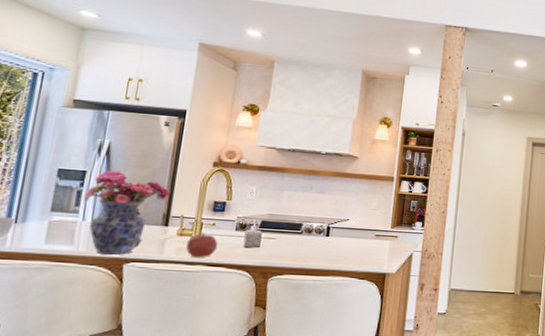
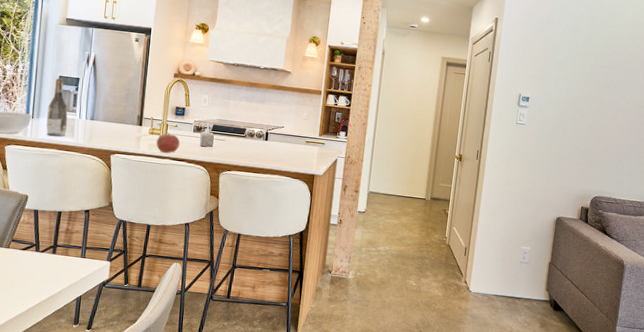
wine bottle: none [34,171,68,246] -> present [46,78,68,137]
flower arrangement: present [84,170,171,256] -> none [79,78,143,148]

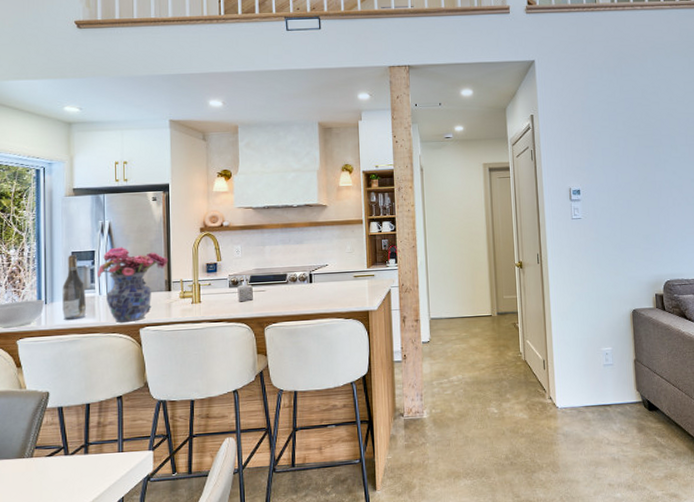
flower arrangement: none [79,78,143,148] -> present [97,247,169,324]
fruit: present [156,132,180,153] -> none [189,293,216,317]

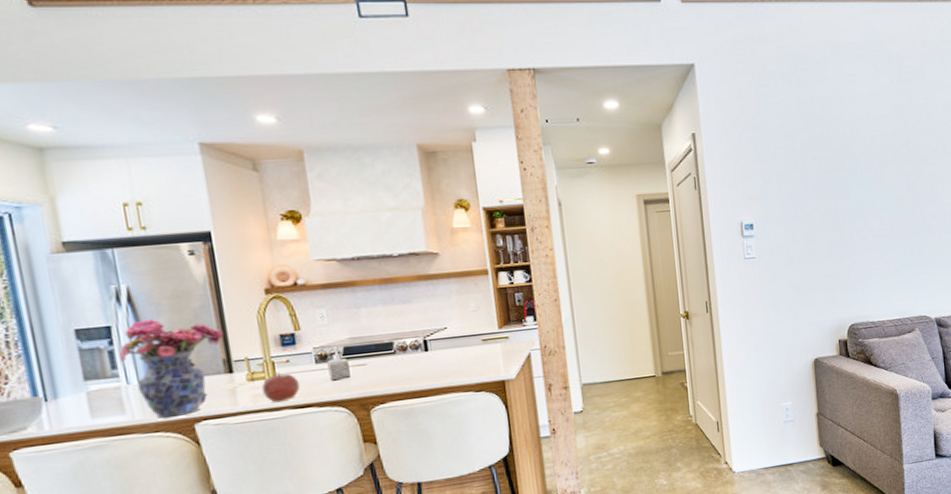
wine bottle: present [62,254,87,321] -> none [68,332,111,422]
fruit: none [189,293,216,317] -> present [261,372,301,403]

